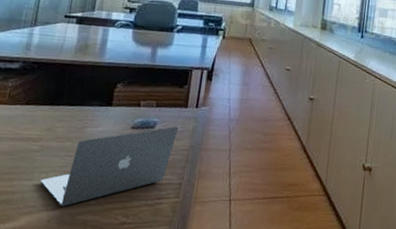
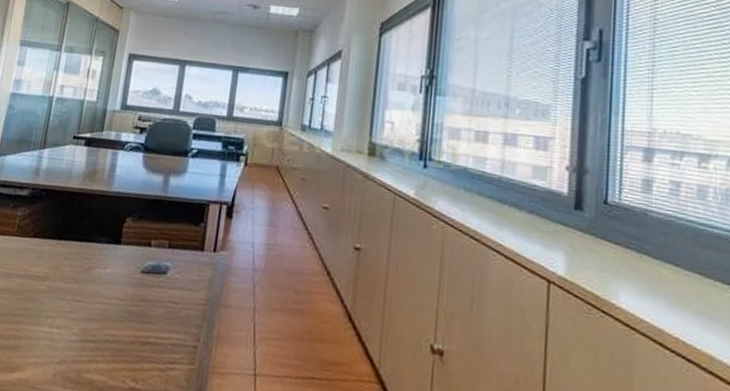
laptop: present [40,126,179,207] -> none [47,273,194,361]

